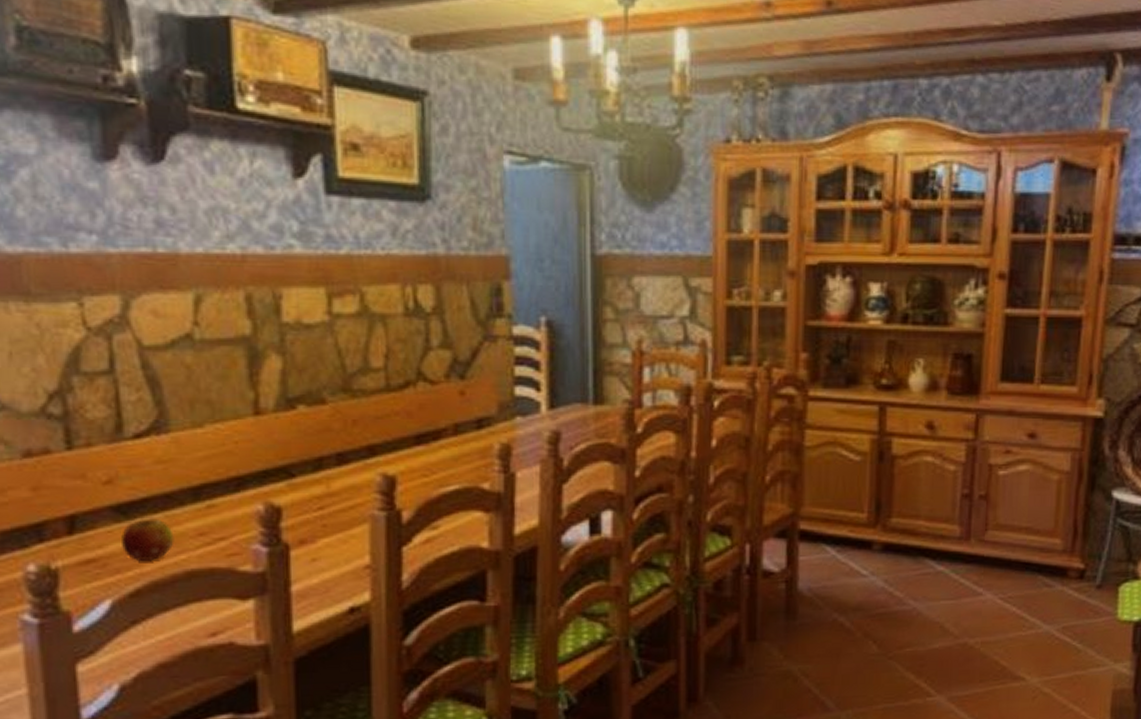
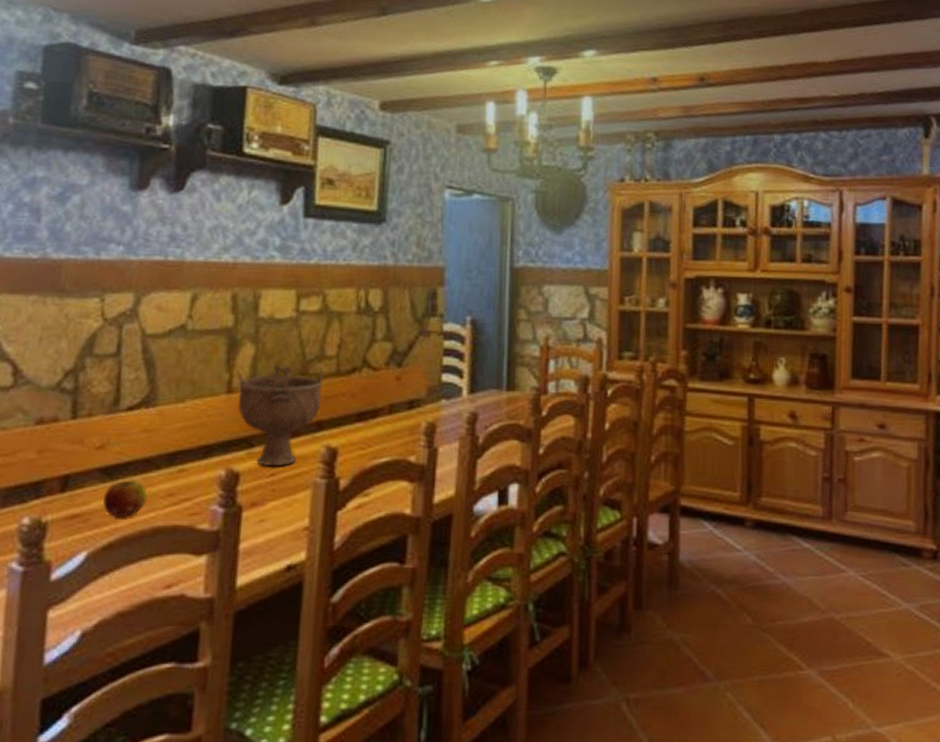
decorative bowl: none [262,379,372,498] -> present [236,364,324,466]

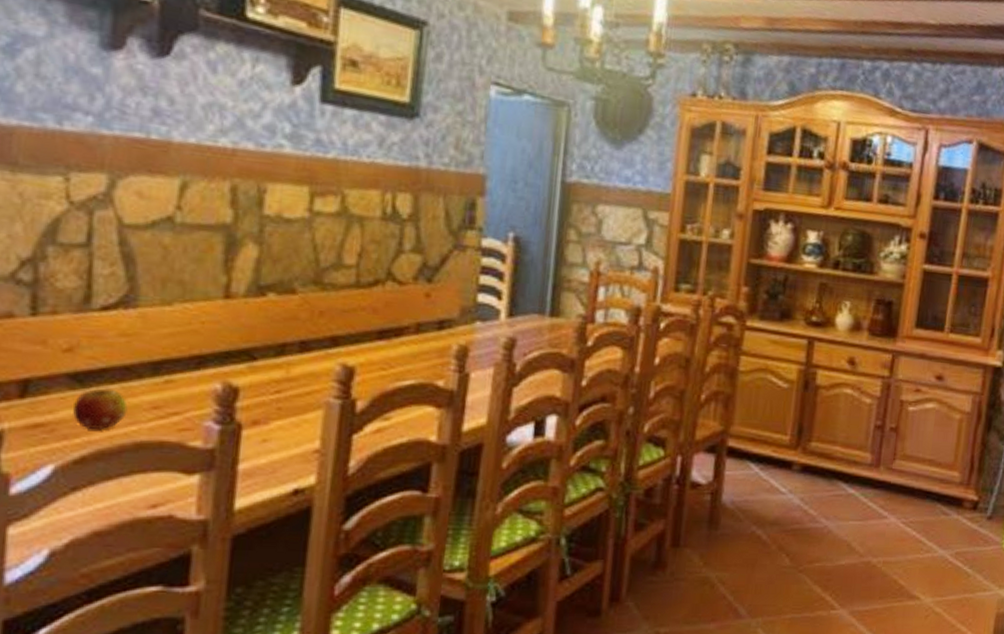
decorative bowl: present [236,364,324,466] -> none [236,269,341,383]

